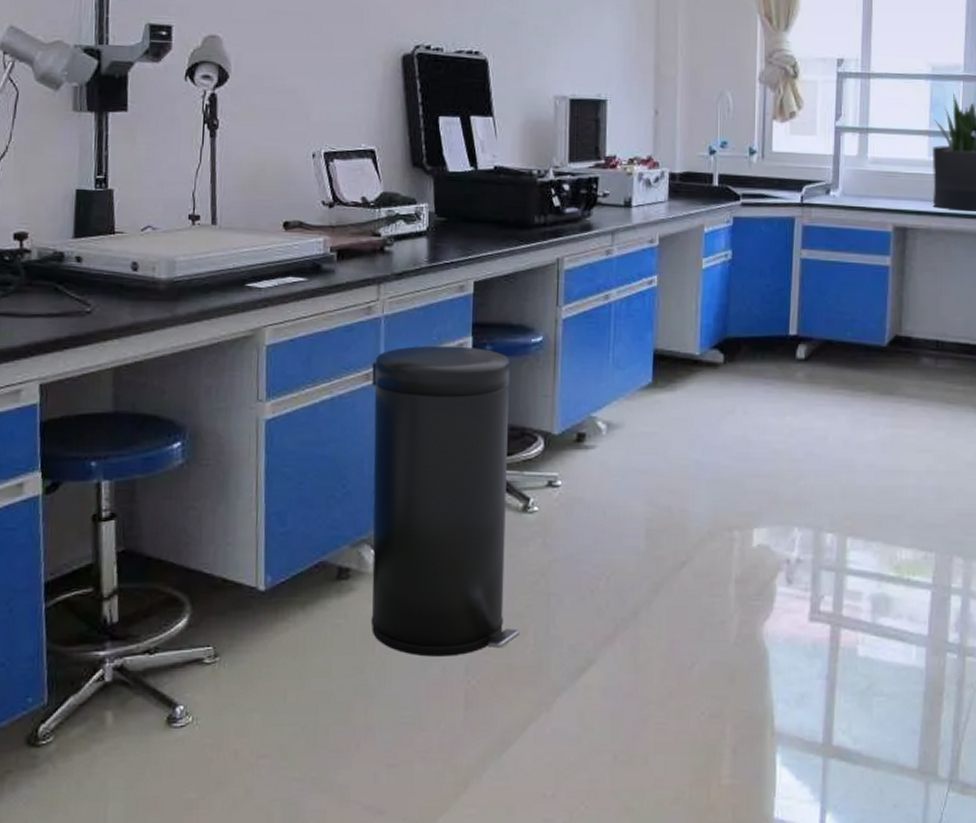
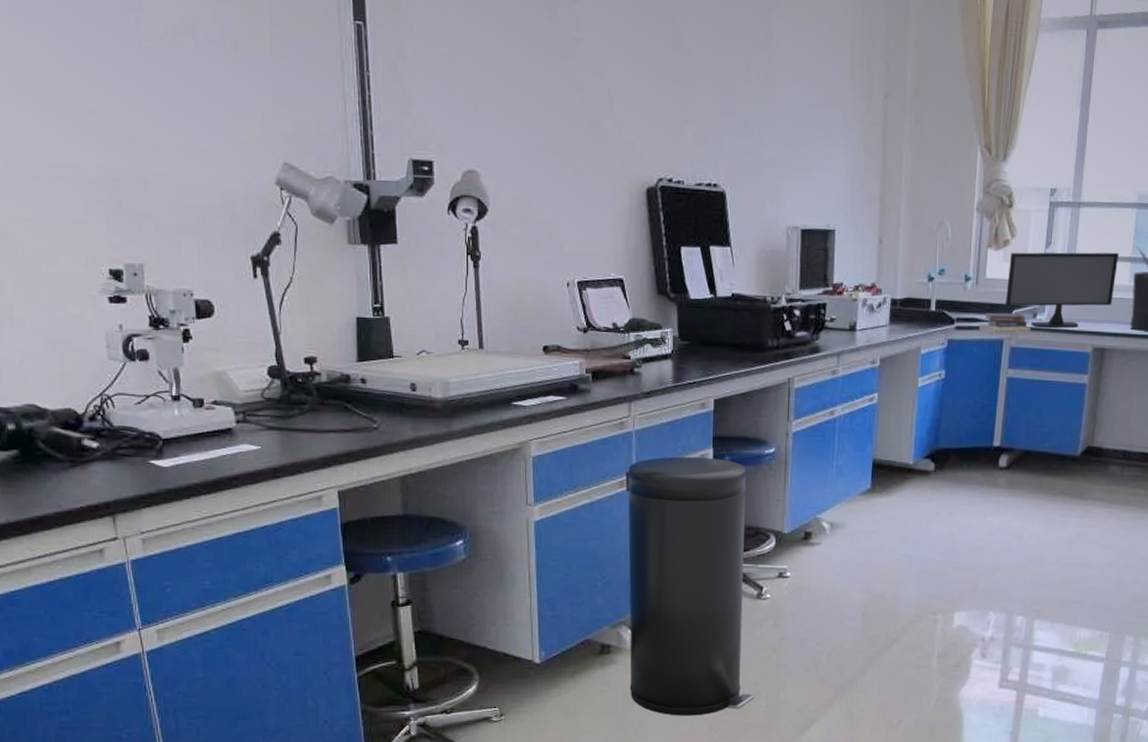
books: none [767,188,824,213] -> present [979,312,1031,336]
computer monitor: none [794,124,916,206] -> present [1005,252,1120,329]

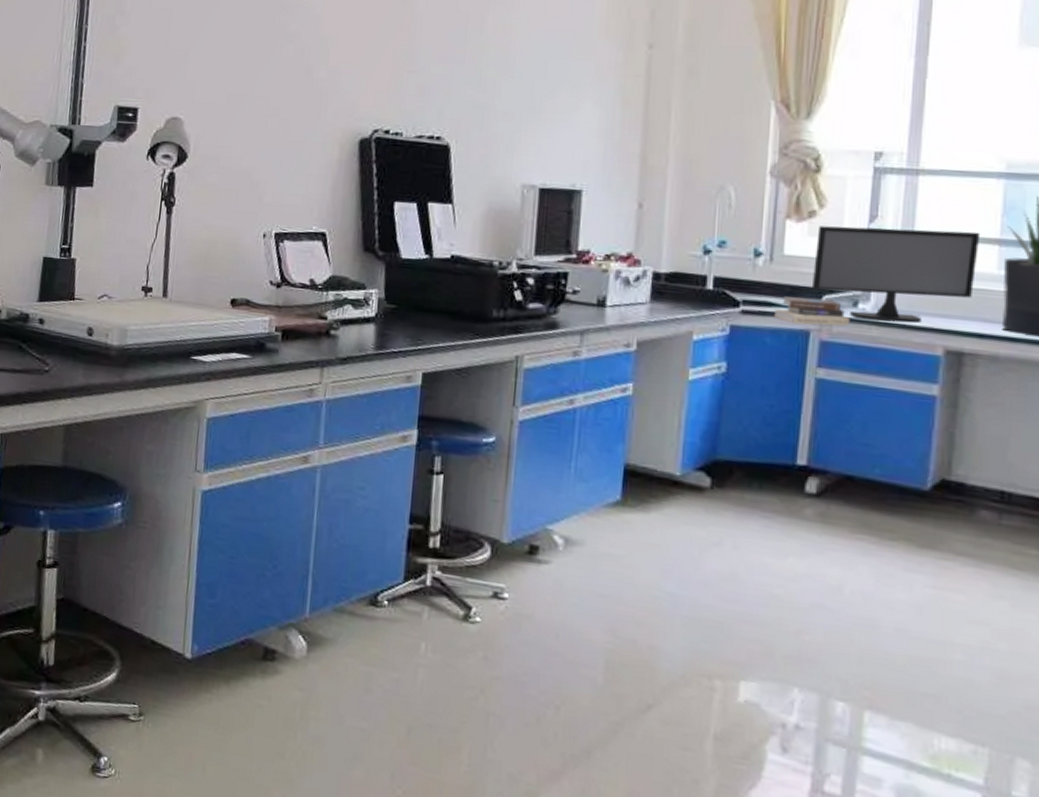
pedal bin: present [625,456,754,716] -> none [294,433,458,762]

